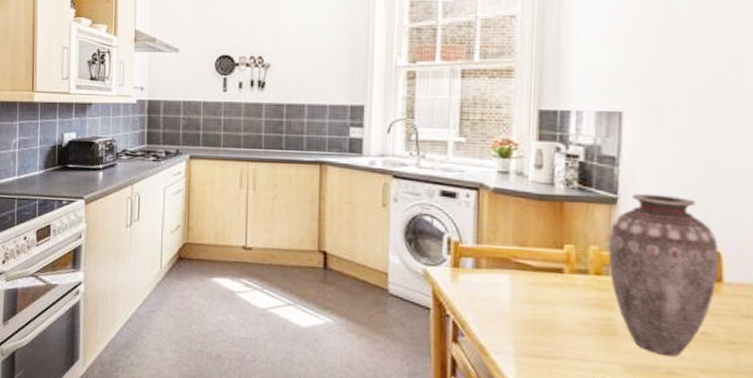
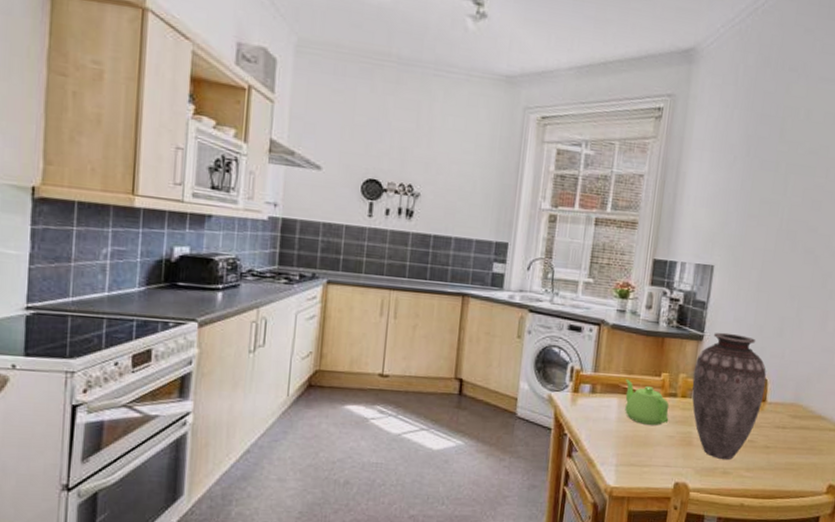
teapot: none [517,252,581,309] -> present [625,379,670,425]

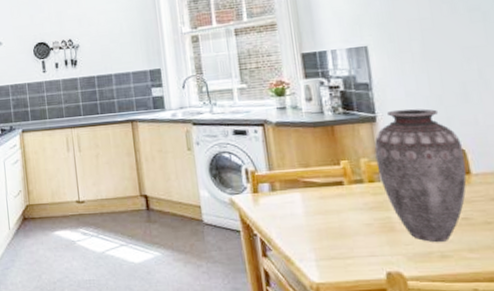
teapot: present [625,379,670,425] -> none [304,173,362,215]

